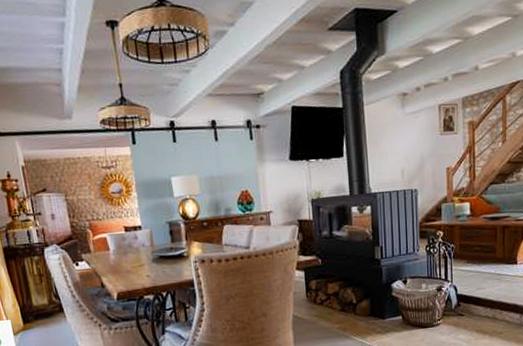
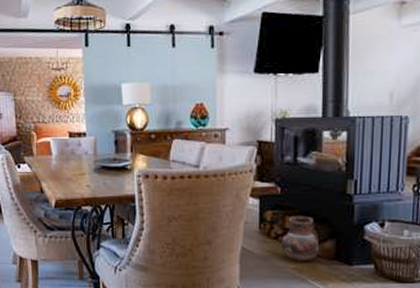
ceramic pot: none [325,281,358,322] -> present [281,216,320,262]

